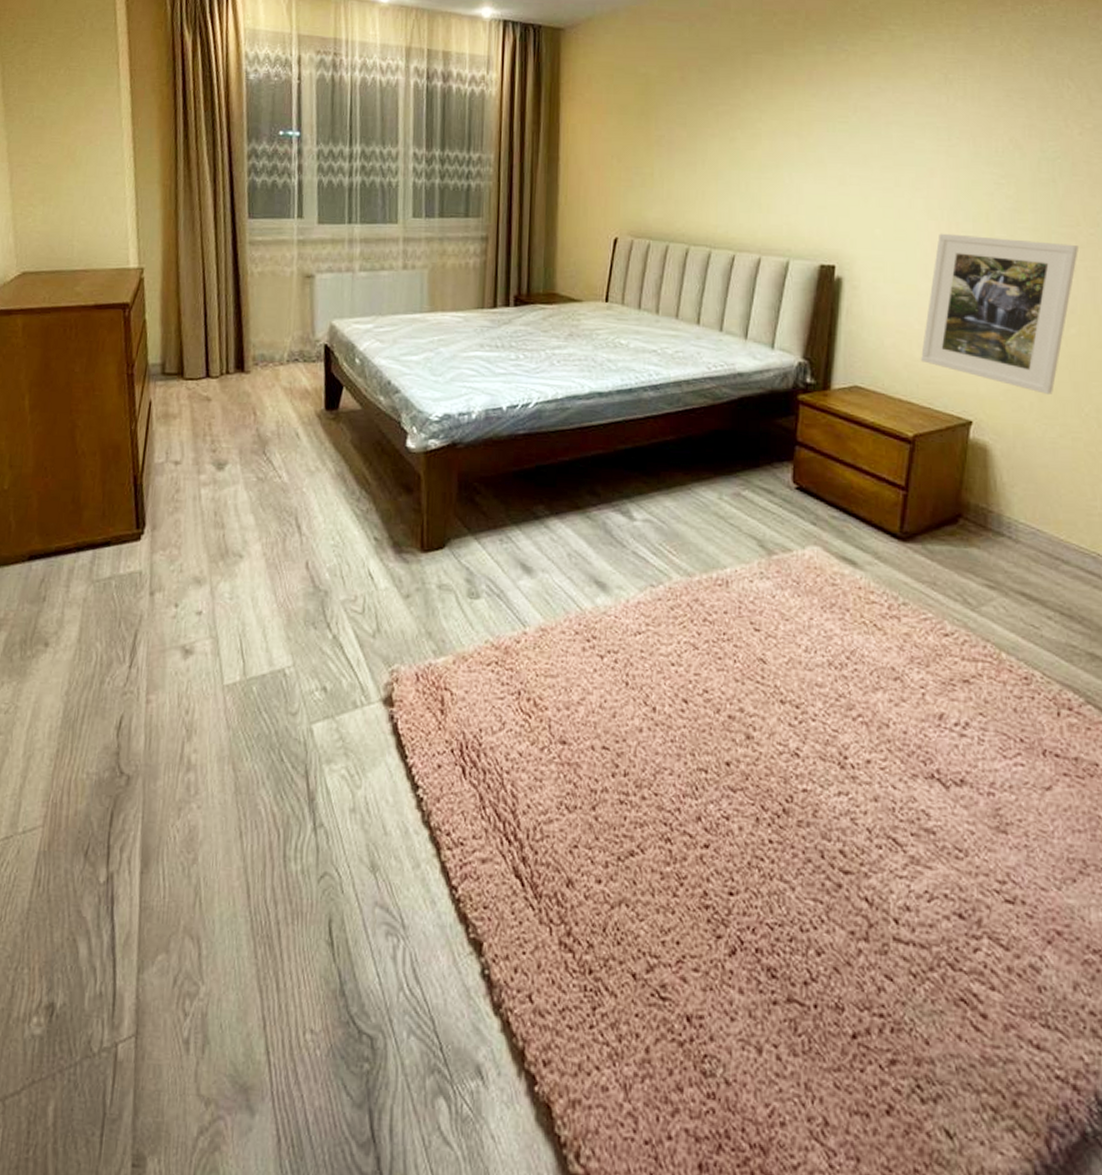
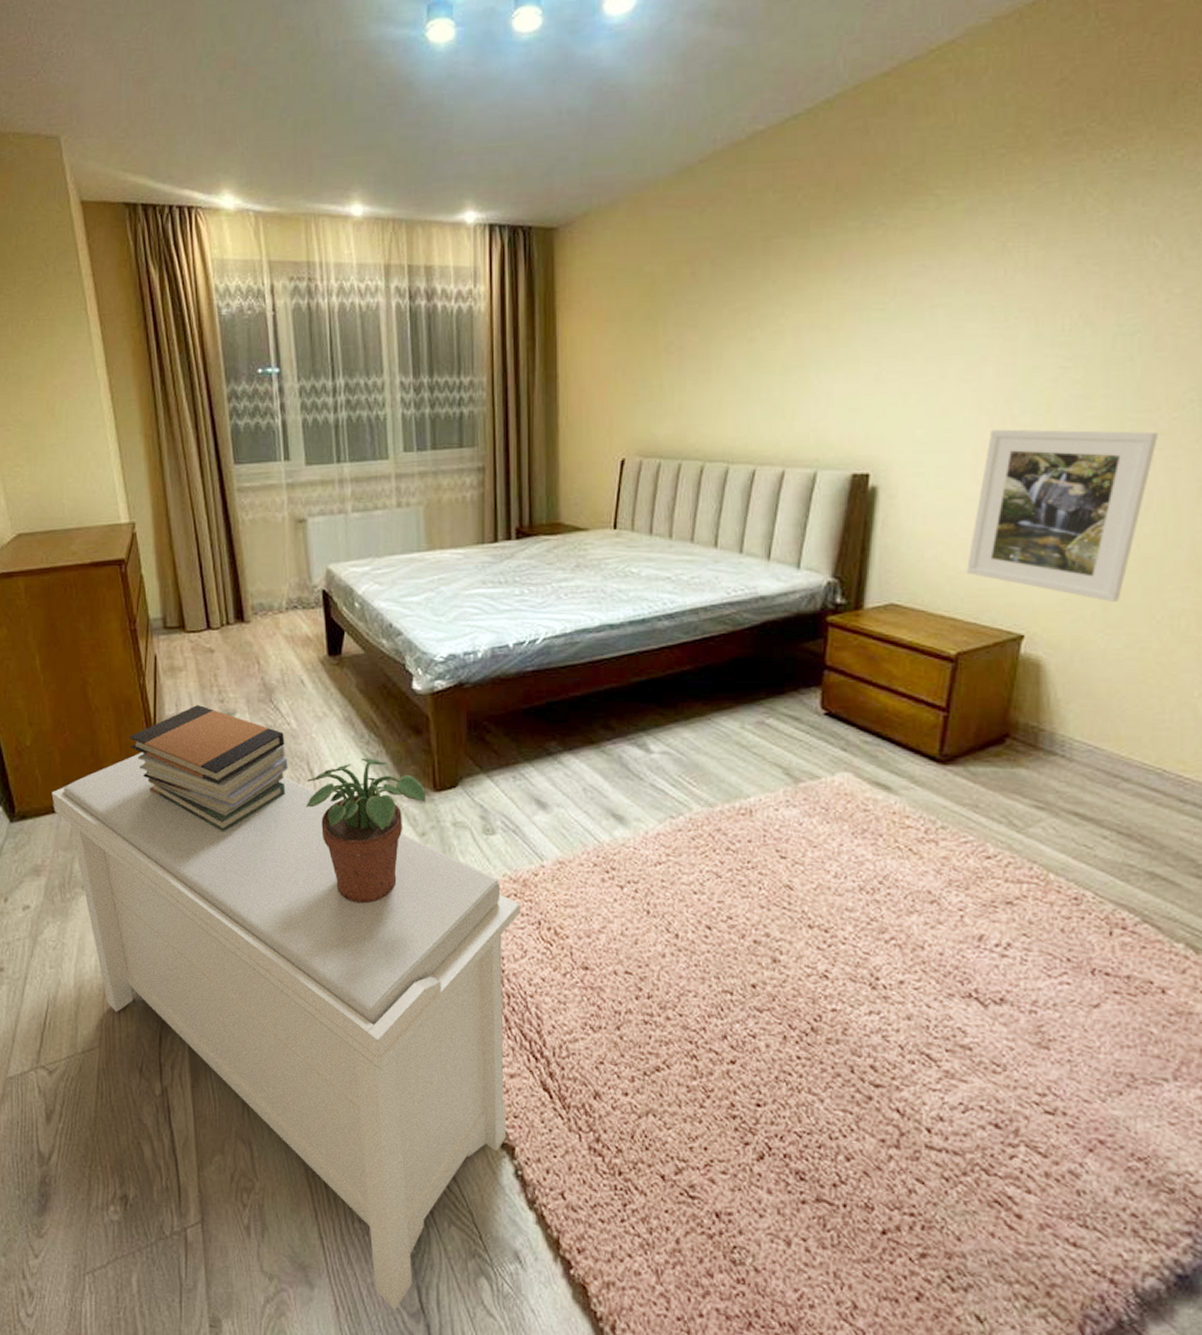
bench: none [24,500,501,1141] -> present [51,751,521,1311]
book stack: none [114,454,276,589] -> present [129,705,288,832]
potted plant: none [290,515,414,669] -> present [305,758,427,904]

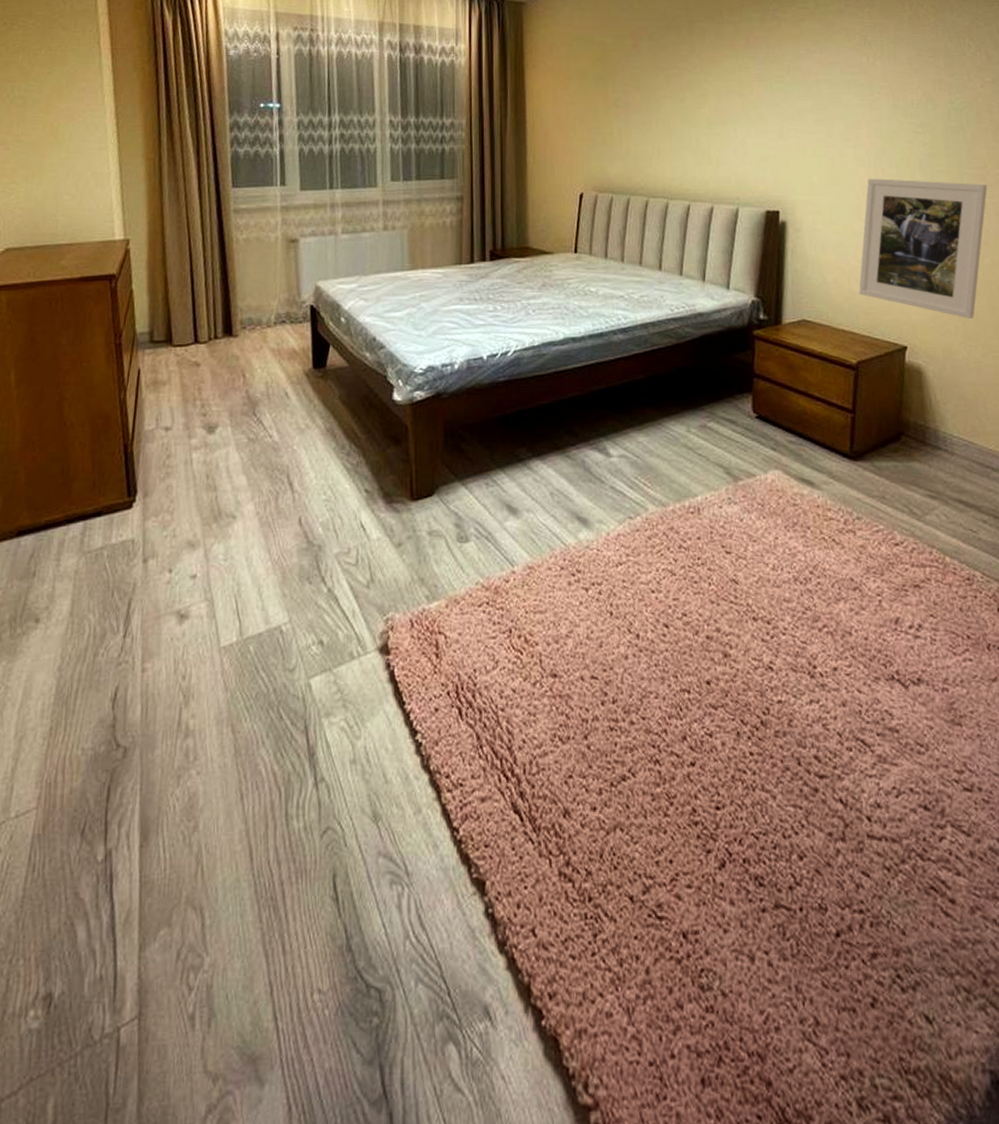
bench: present [51,751,521,1311] -> none [12,469,492,1101]
book stack: present [129,705,288,832] -> none [104,419,268,552]
potted plant: present [305,758,427,904] -> none [283,469,404,621]

